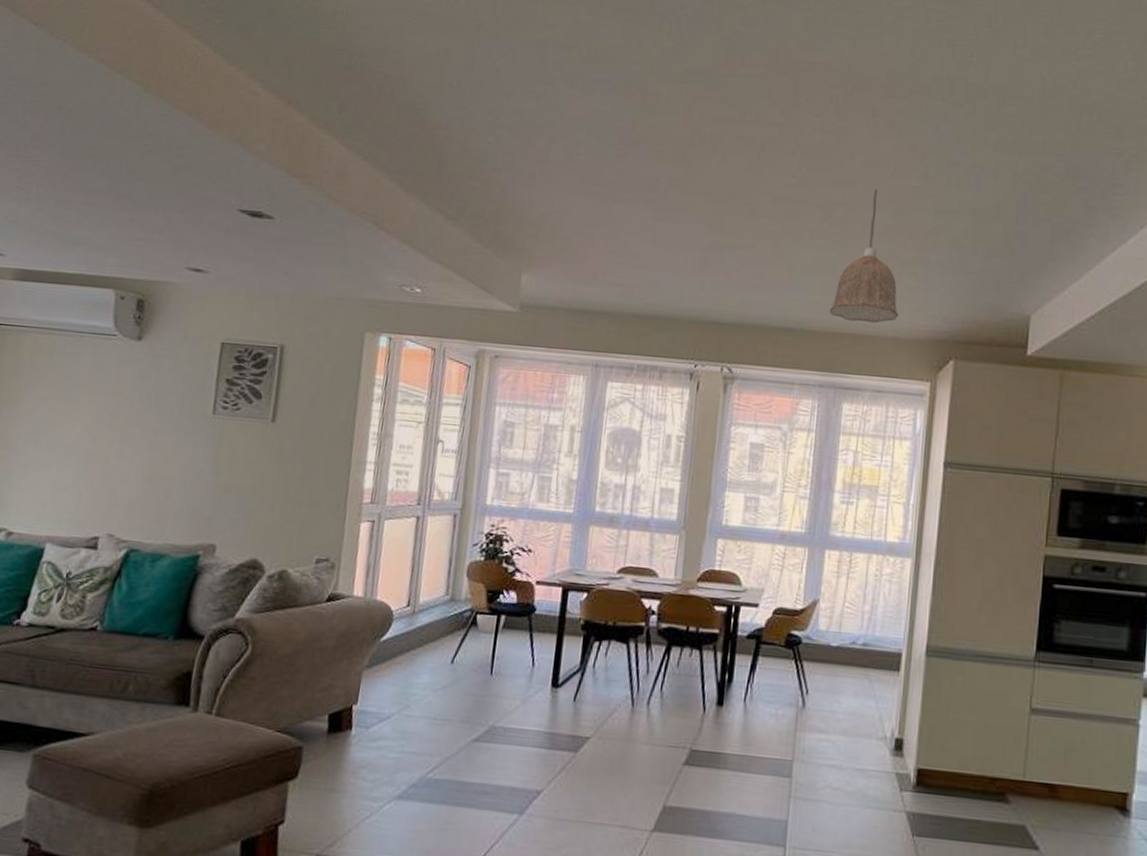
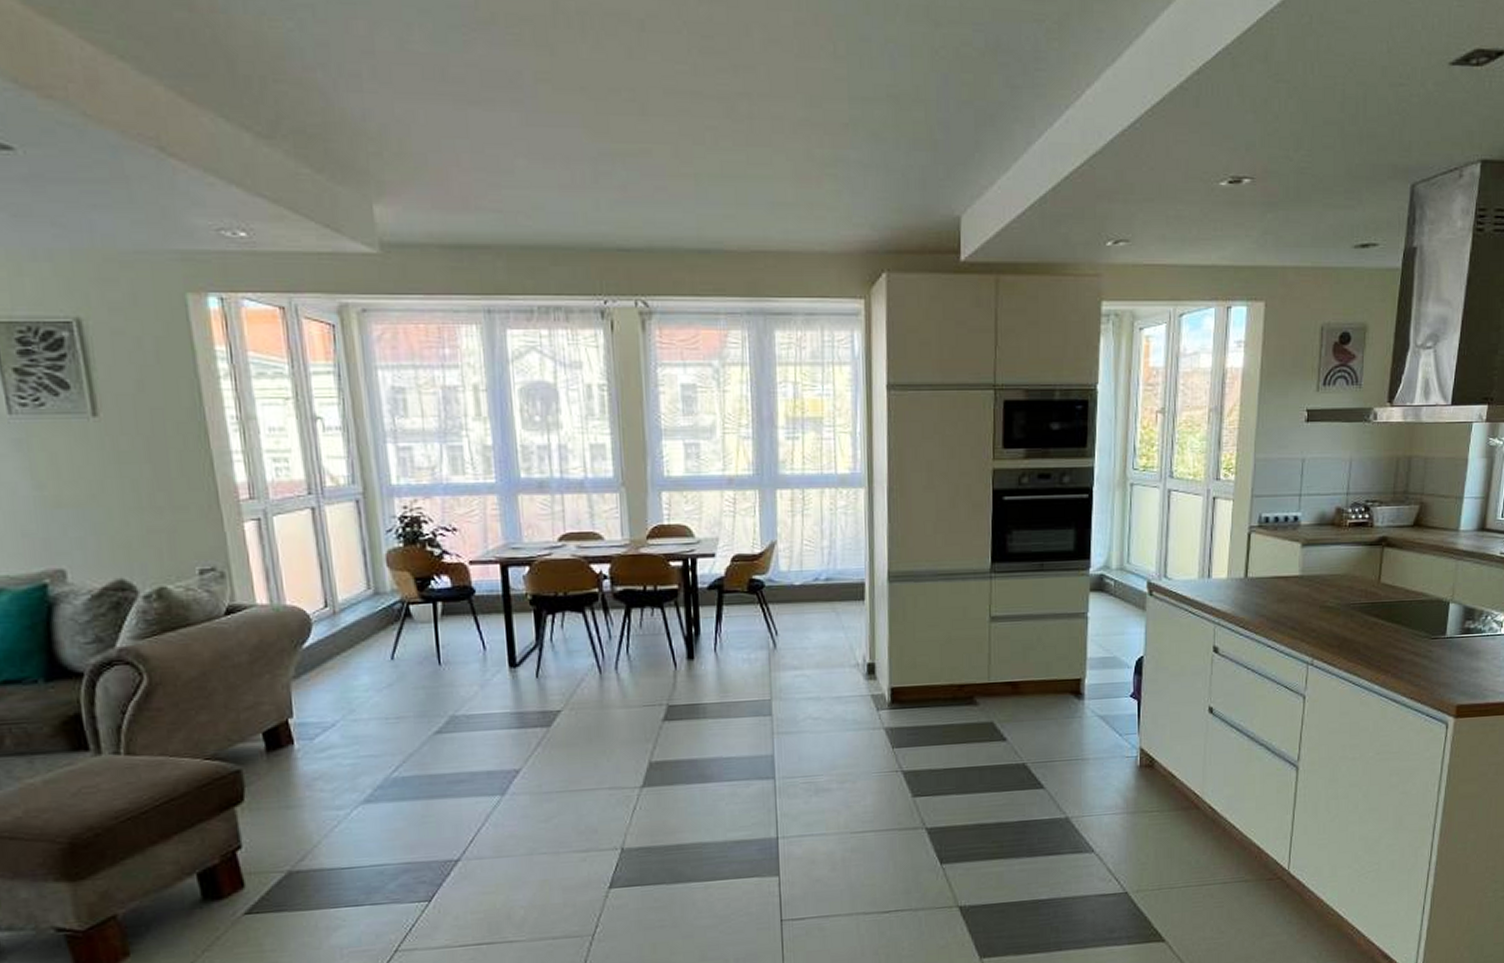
pendant lamp: present [830,189,900,323] -> none [747,75,824,237]

